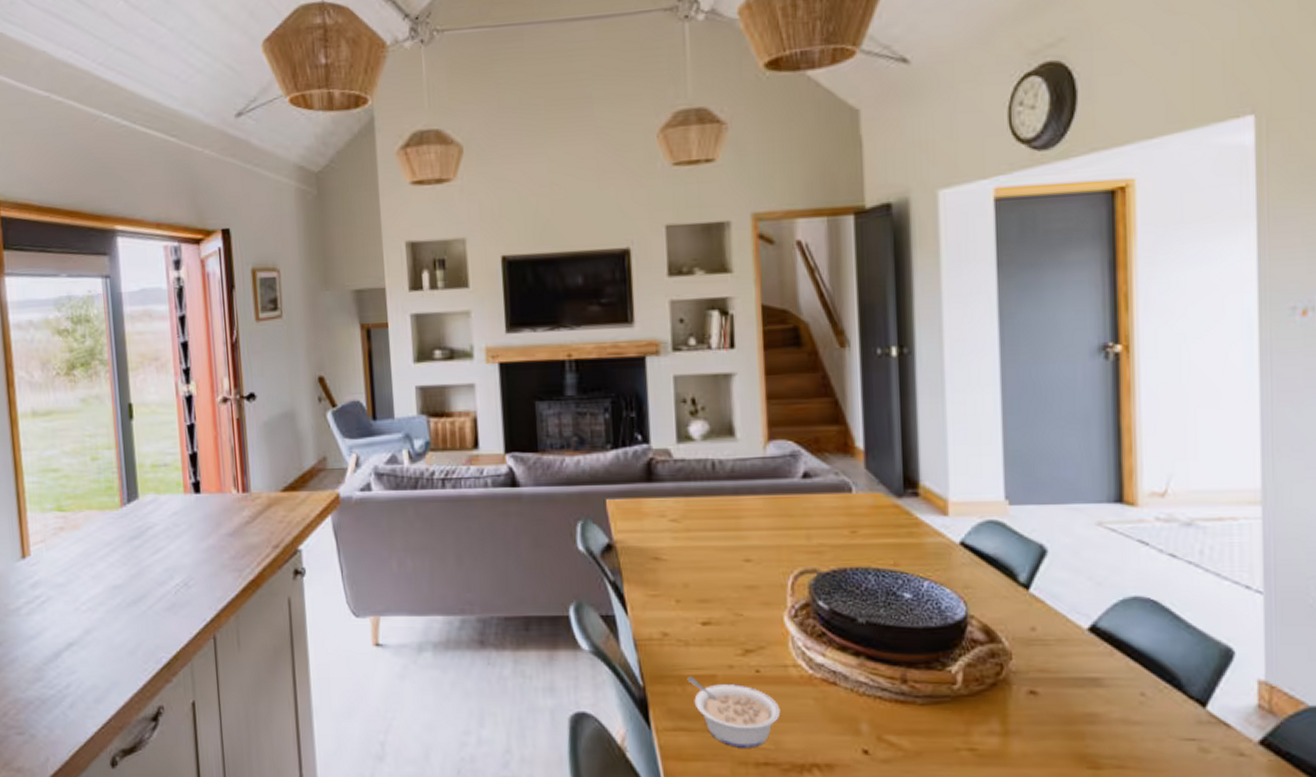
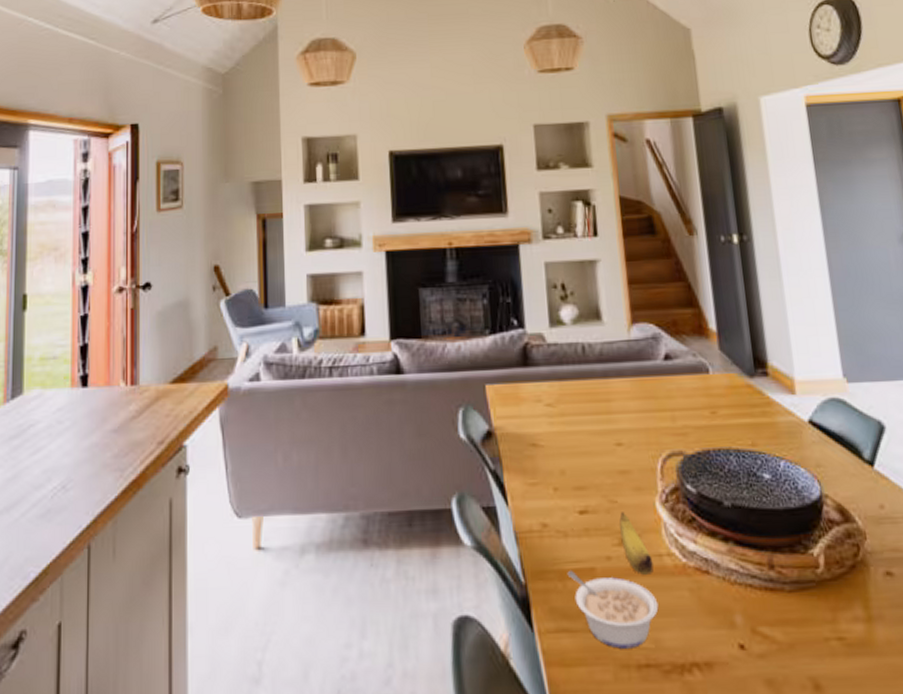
banana: none [744,625,778,683] -> present [619,512,654,575]

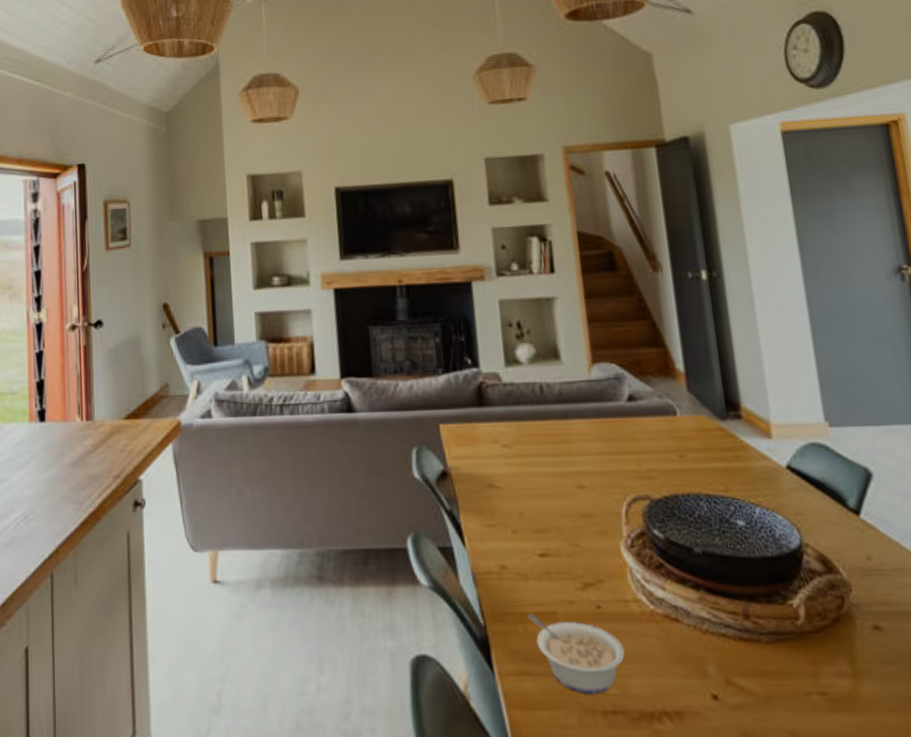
banana: present [619,512,654,575] -> none [582,556,619,620]

